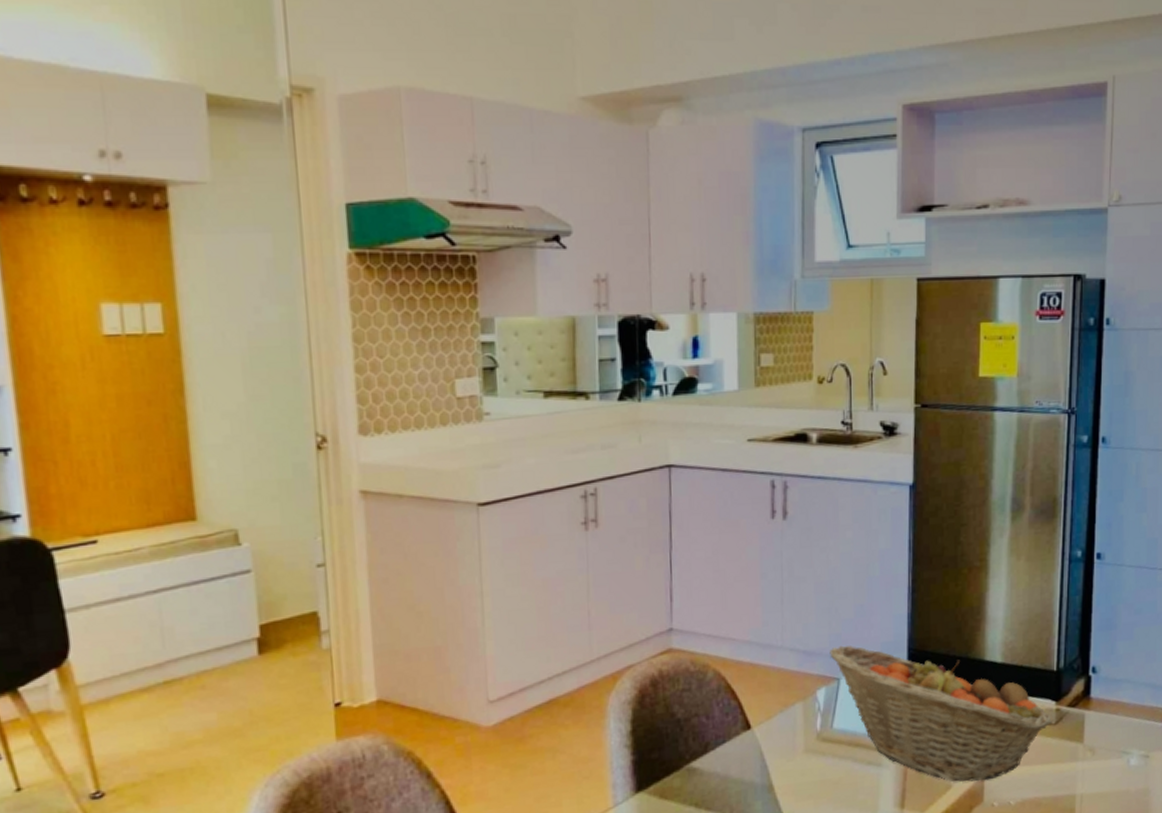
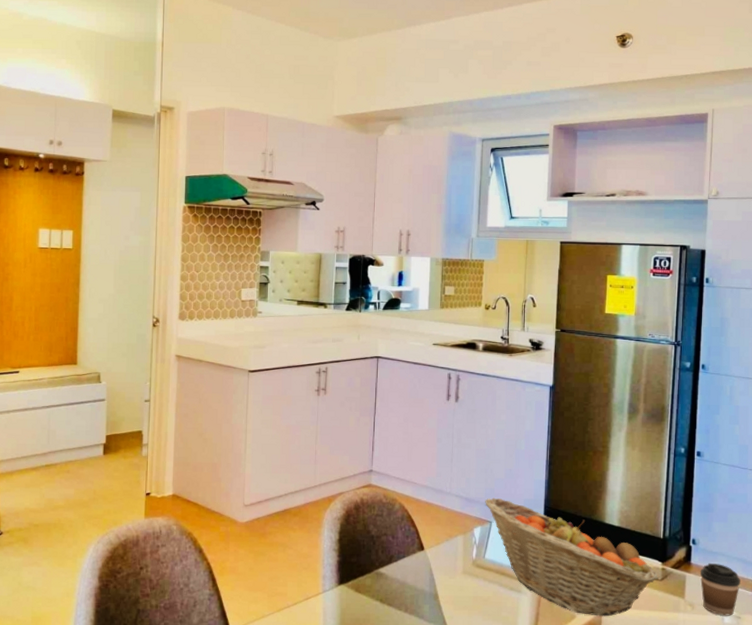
coffee cup: none [1101,693,1149,757] -> present [700,562,740,616]

